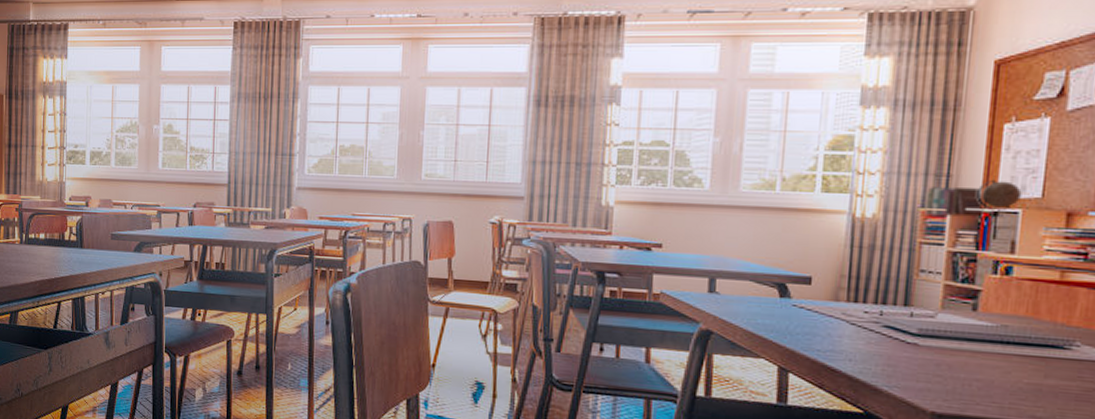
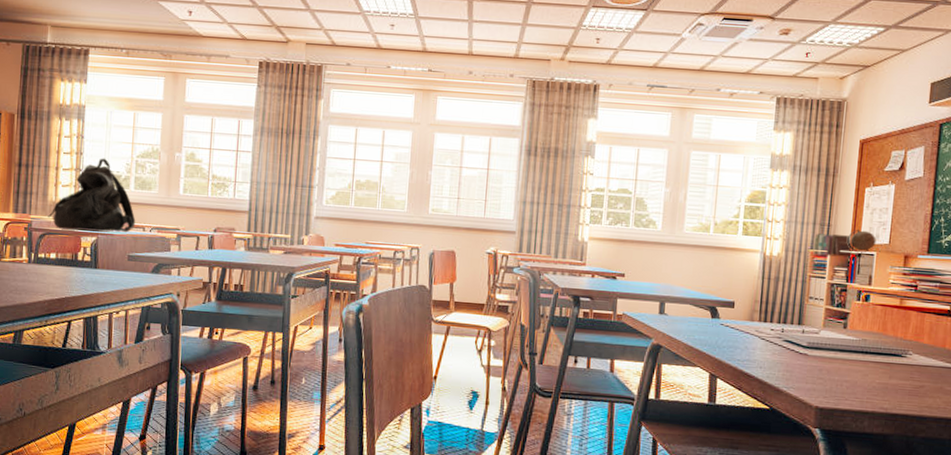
backpack: none [36,134,118,211] -> present [48,158,136,233]

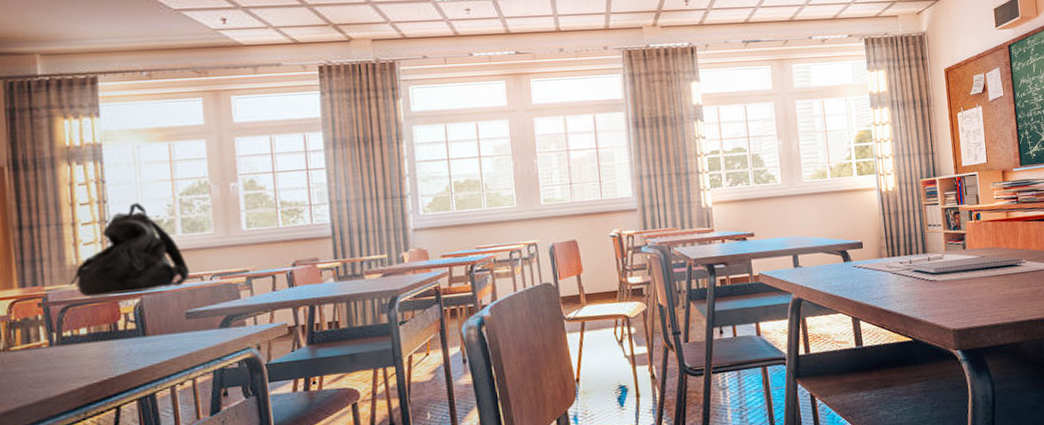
books: present [813,233,852,258] -> none [922,160,957,184]
globe: present [847,229,877,259] -> none [951,152,976,181]

